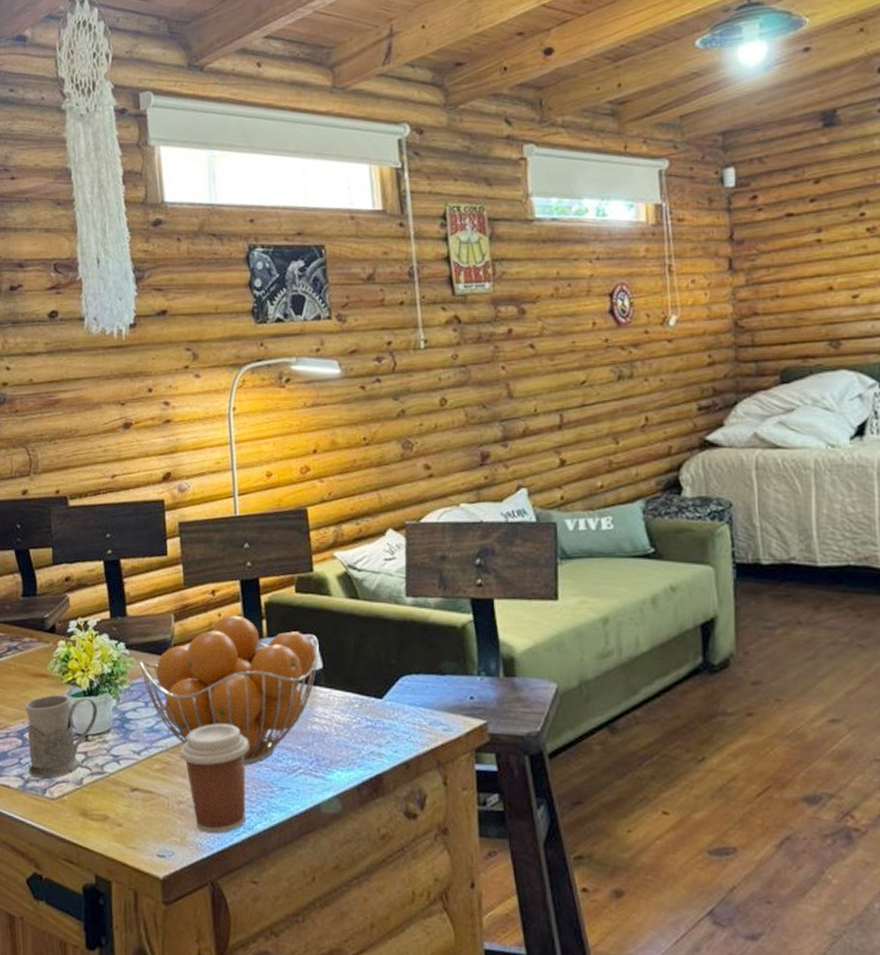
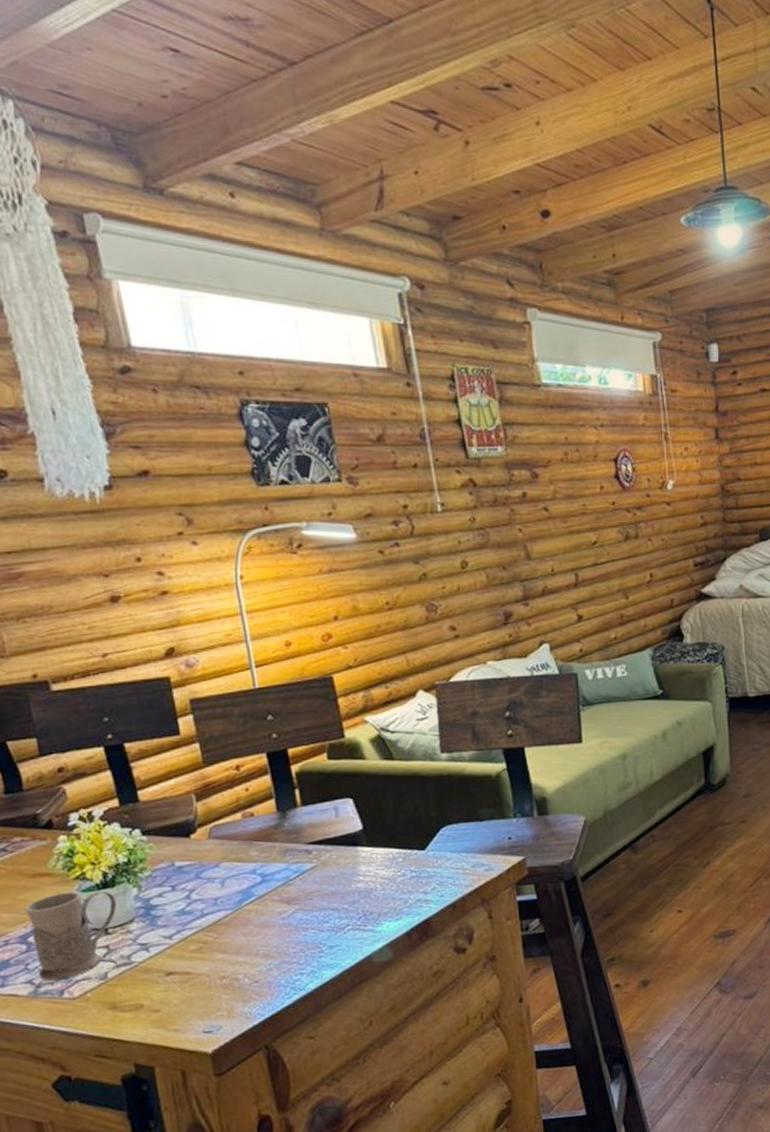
fruit basket: present [139,615,319,765] -> none [159,788,357,931]
coffee cup: present [180,723,249,834] -> none [217,894,296,1002]

